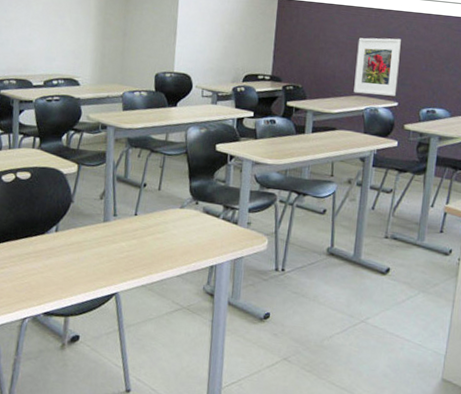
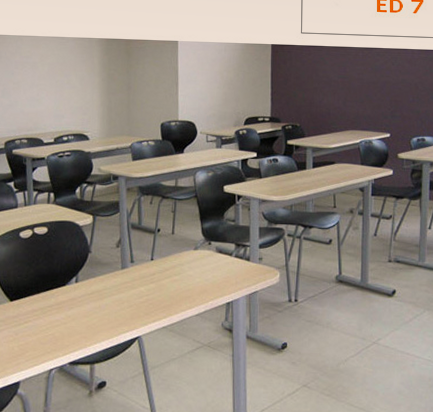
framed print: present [353,38,401,96] -> none [348,74,388,128]

